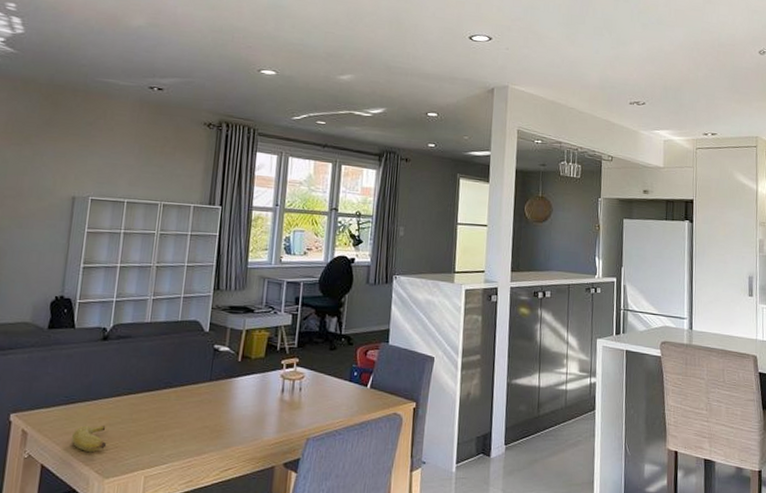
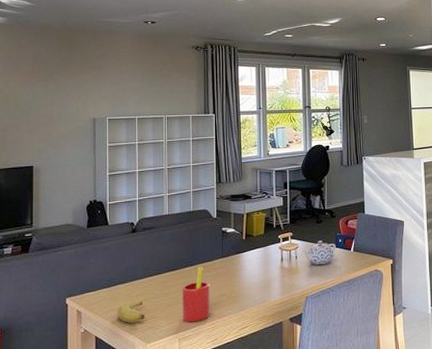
straw: none [152,390,191,458] -> present [182,267,210,323]
teapot: none [308,371,350,401] -> present [302,241,336,265]

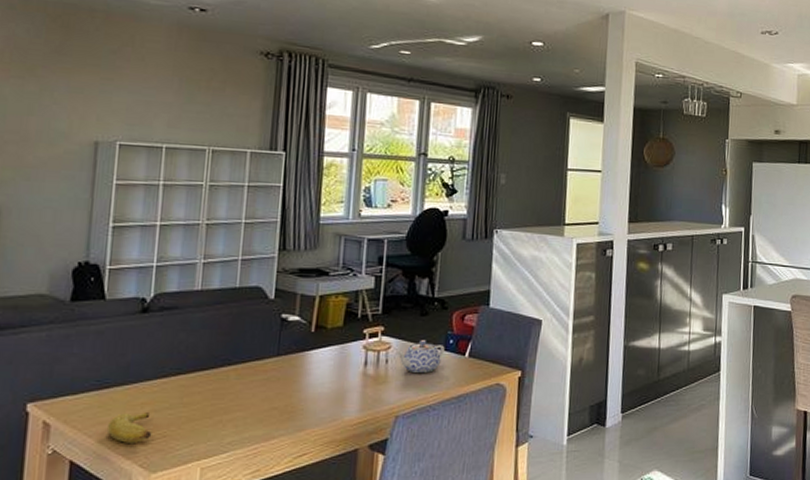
straw: present [182,267,210,323] -> none [209,367,256,445]

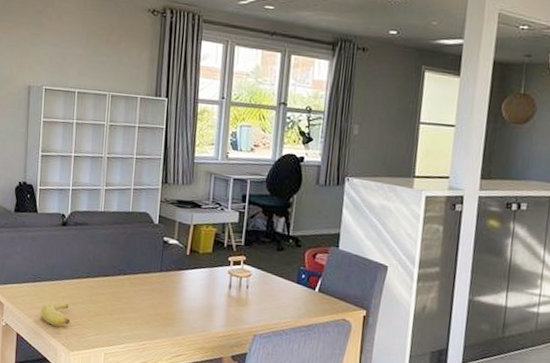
teapot: present [396,340,445,373] -> none [255,272,298,301]

